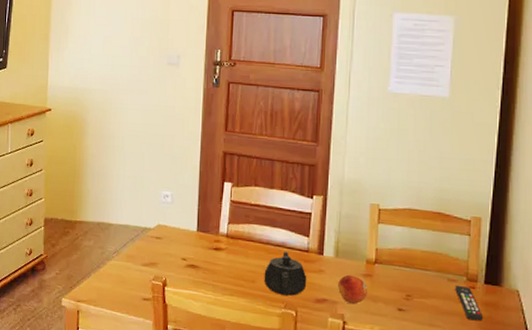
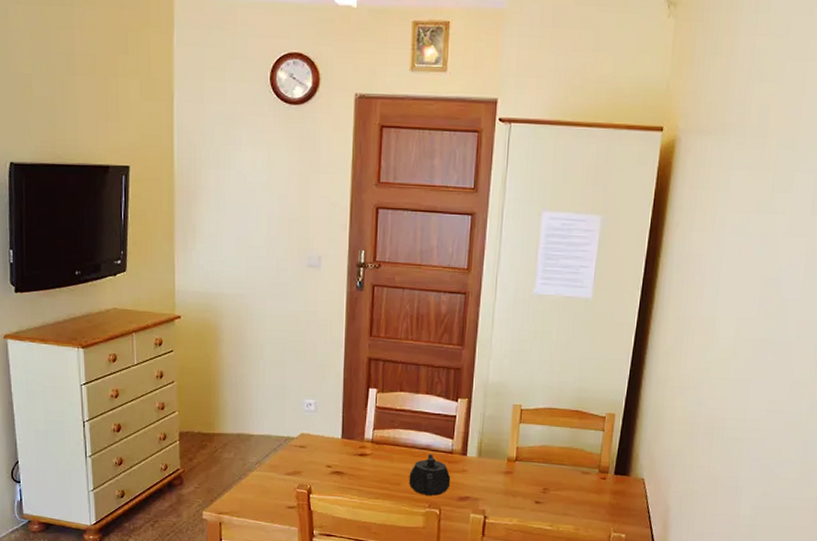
fruit: present [338,274,367,305] -> none [480,473,507,500]
remote control: present [455,285,482,321] -> none [588,477,611,508]

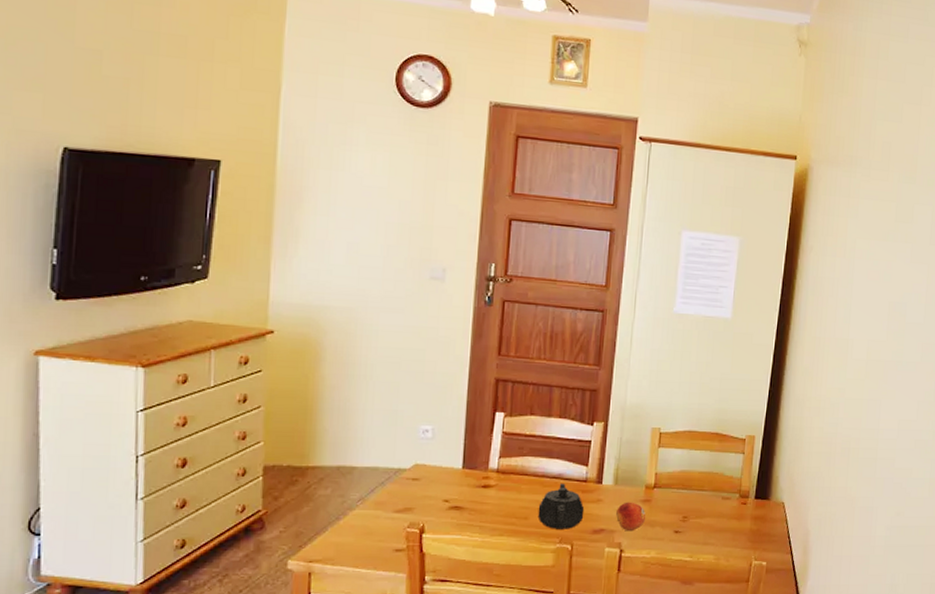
fruit: none [480,473,507,500] -> present [616,502,645,532]

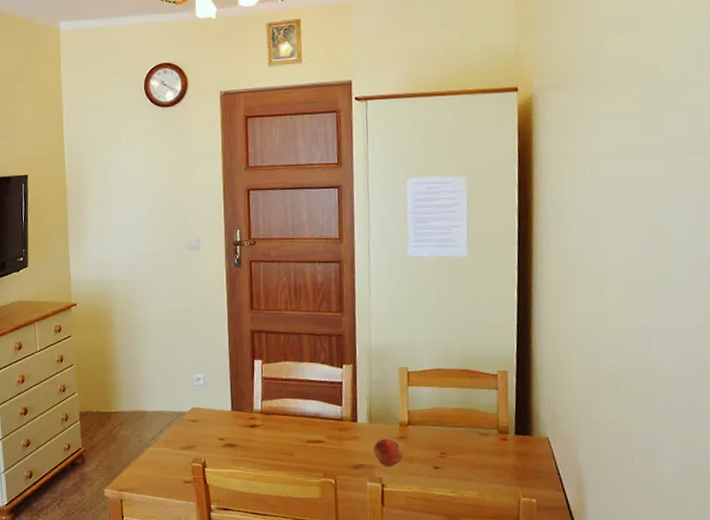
teapot: present [537,483,585,529] -> none [301,422,344,465]

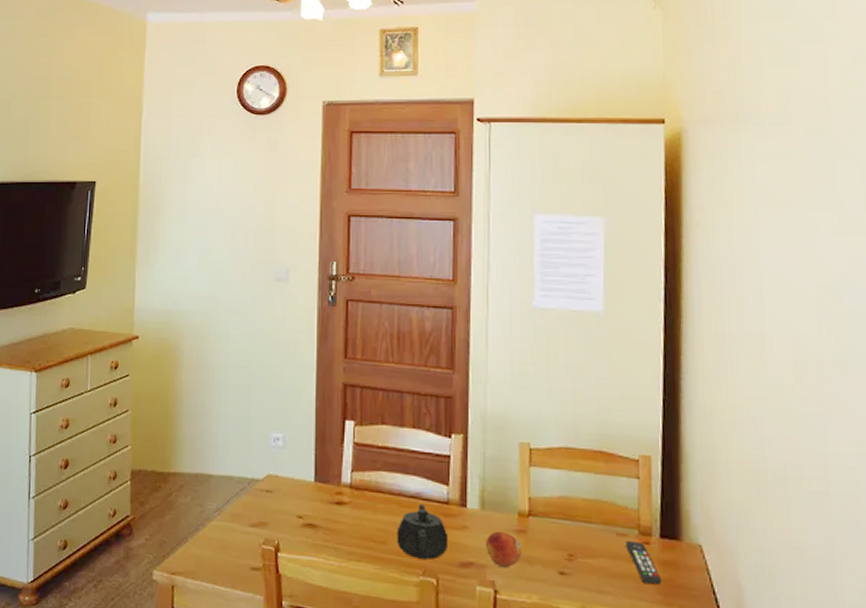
teapot: none [301,422,344,465] -> present [396,503,449,560]
remote control: none [487,438,516,471] -> present [626,540,661,585]

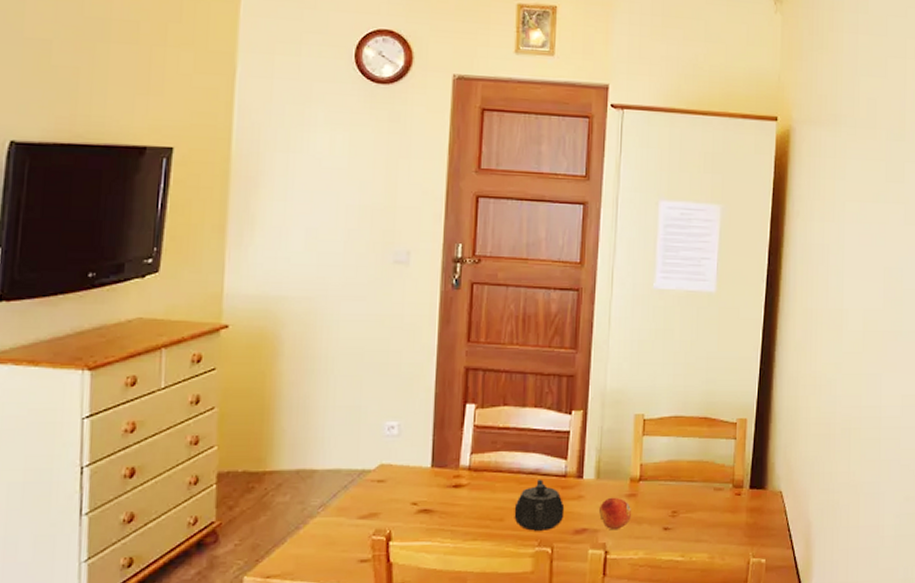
remote control: present [626,540,661,585] -> none [721,493,748,529]

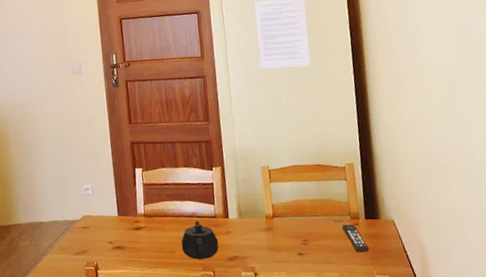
fruit: present [599,497,631,531] -> none [245,231,271,257]
remote control: none [721,493,748,529] -> present [342,224,369,252]

